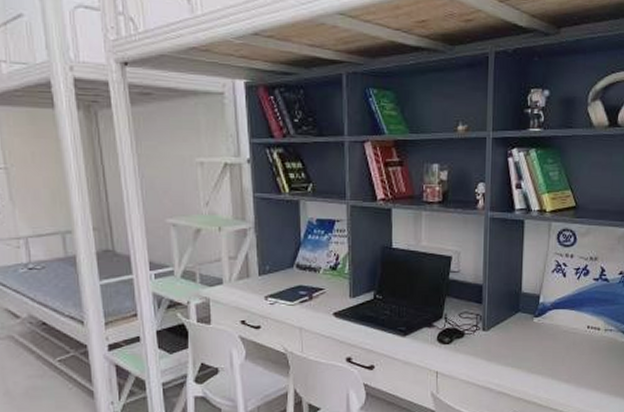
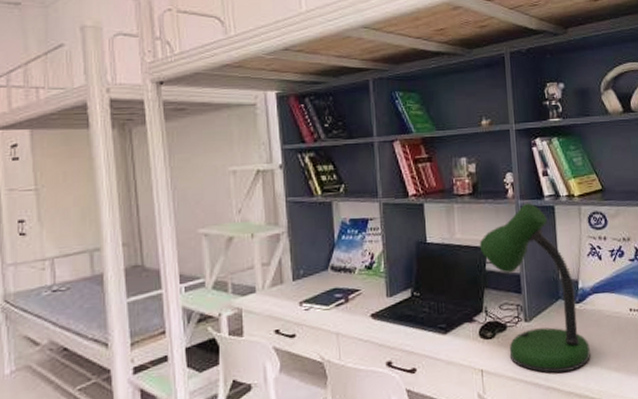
desk lamp: none [444,215,543,380] -> present [479,203,591,373]

